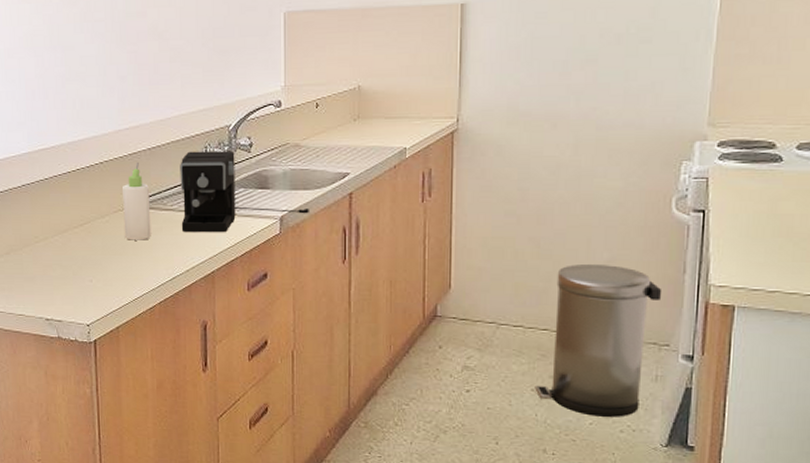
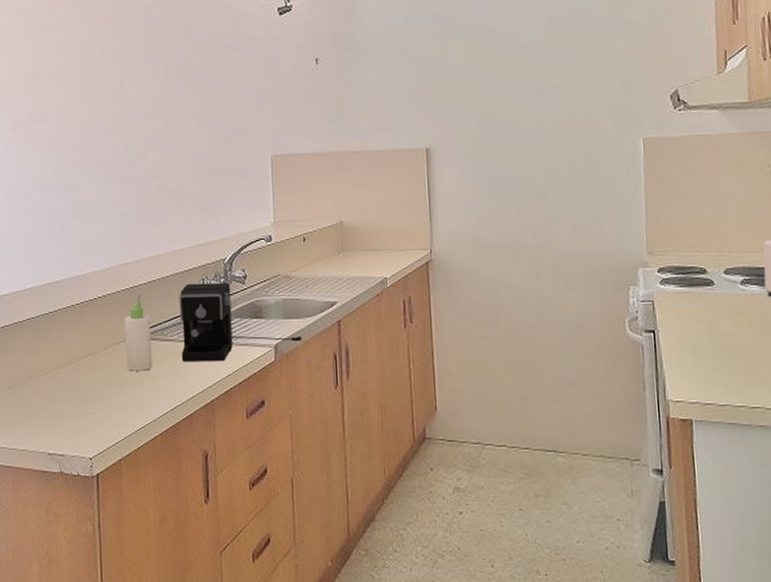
pedal bin: present [535,263,662,417] -> none [522,383,628,534]

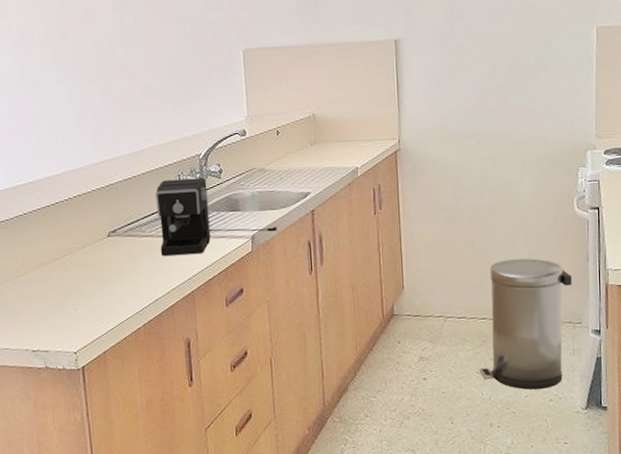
bottle: present [125,294,152,371] -> none [102,192,132,268]
pedal bin: none [522,383,628,534] -> present [479,258,573,390]

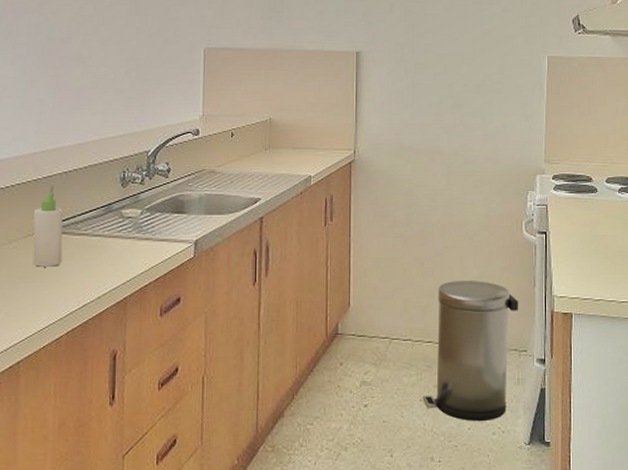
bottle: none [102,192,132,268] -> present [32,185,63,267]
coffee maker: present [155,177,277,256] -> none [94,175,223,257]

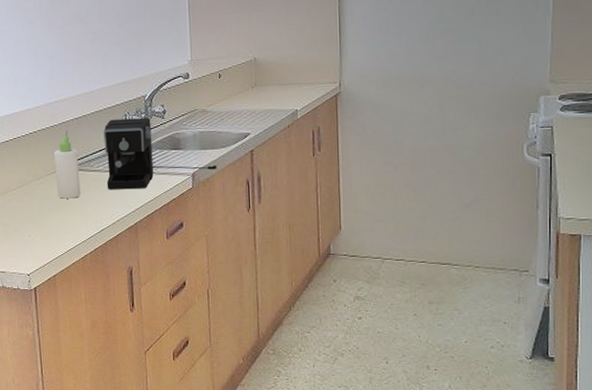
coffee maker: none [94,175,223,257] -> present [103,117,217,189]
pedal bin: present [422,280,519,421] -> none [417,203,520,335]

